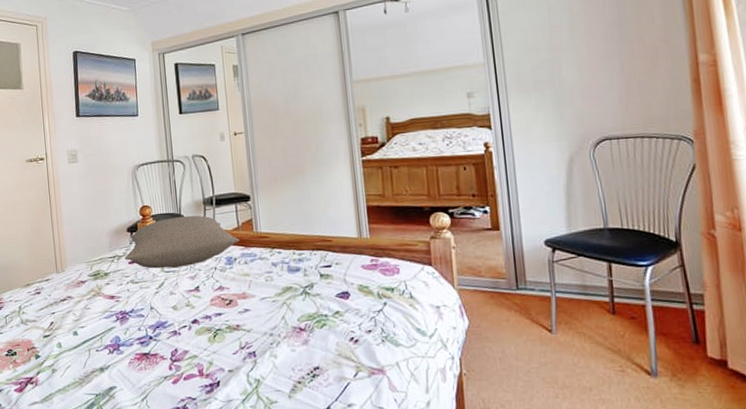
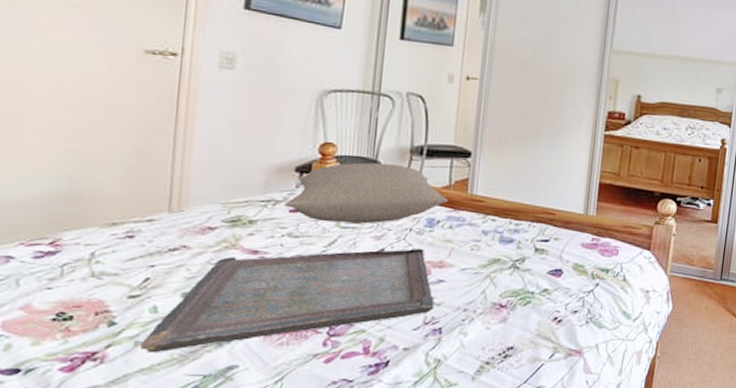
serving tray: none [55,283,246,377] -> present [139,248,434,352]

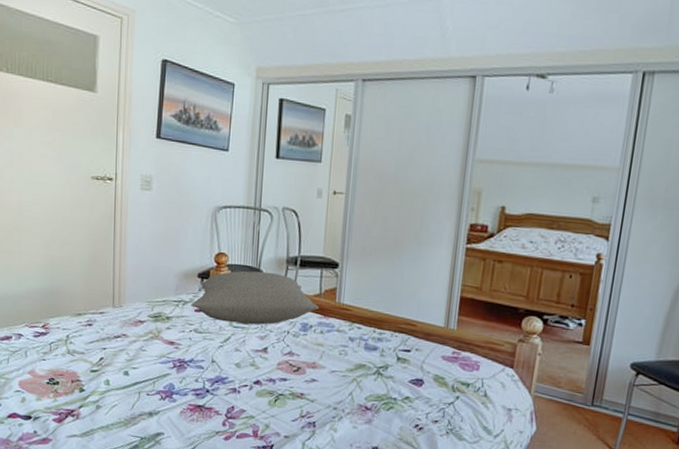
serving tray: present [139,248,434,352] -> none [99,345,309,416]

